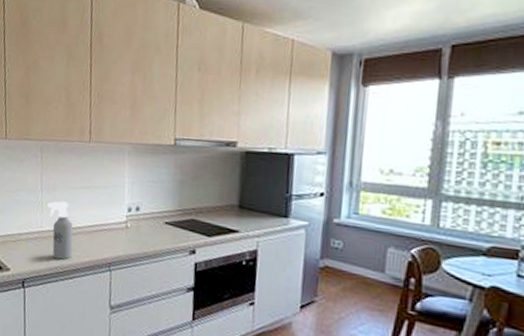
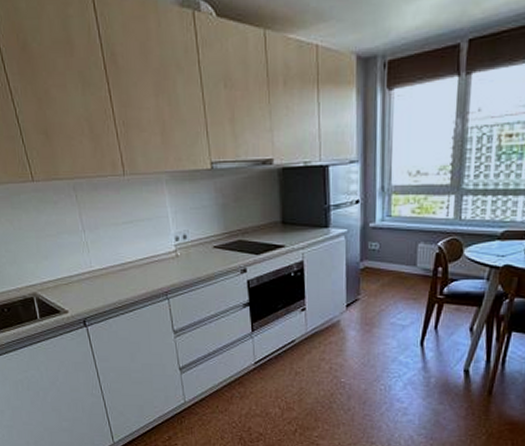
spray bottle: present [47,201,74,260] -> none [93,239,129,295]

